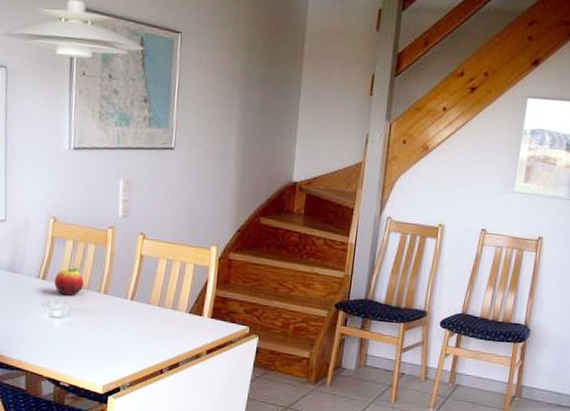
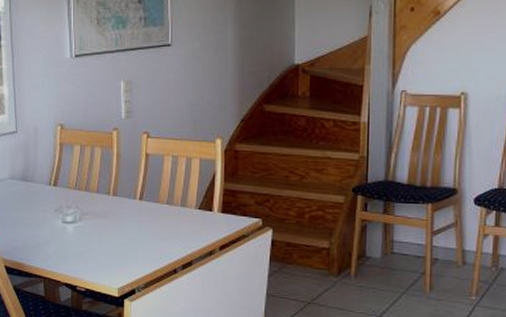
fruit: present [54,267,84,296] -> none [65,171,94,200]

